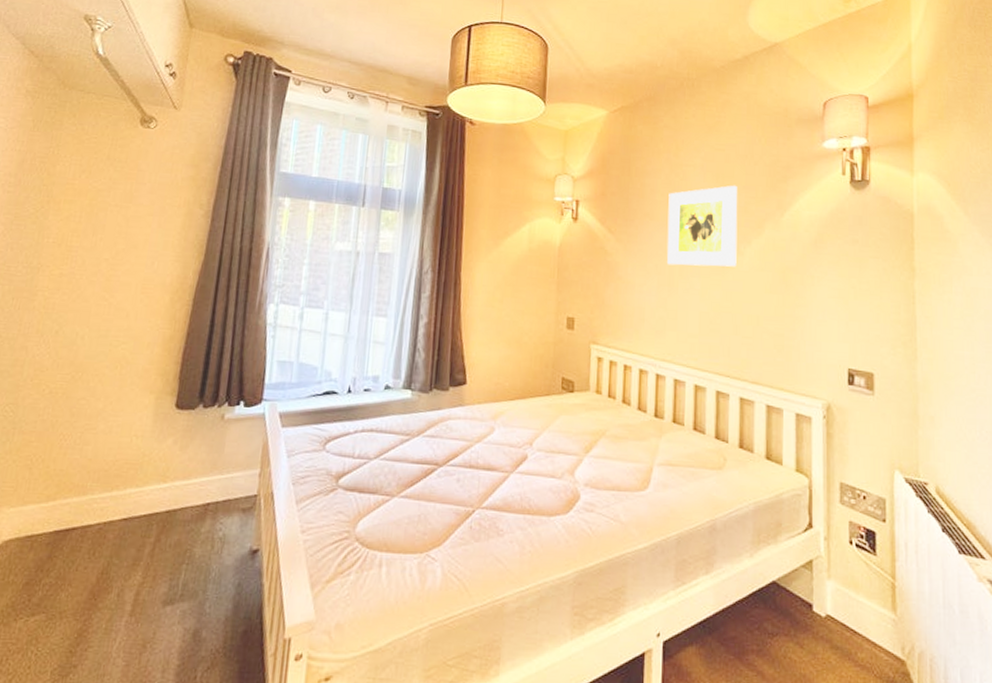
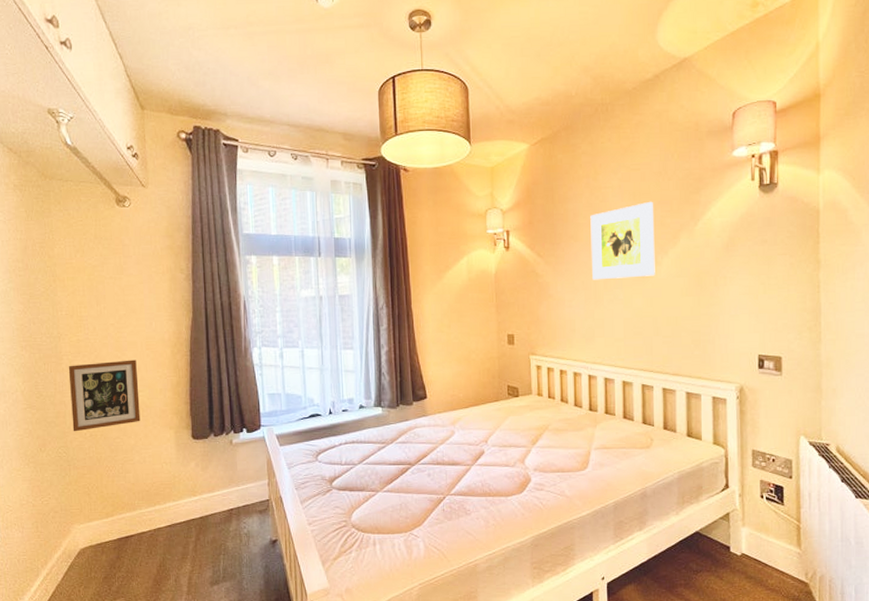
picture frame: none [29,303,126,387] -> present [68,359,141,432]

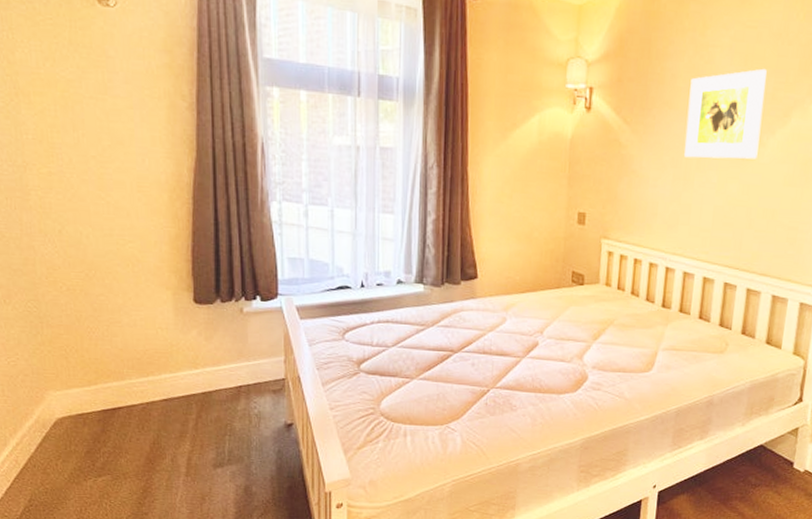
picture frame: present [68,359,141,432] -> none [37,202,130,284]

